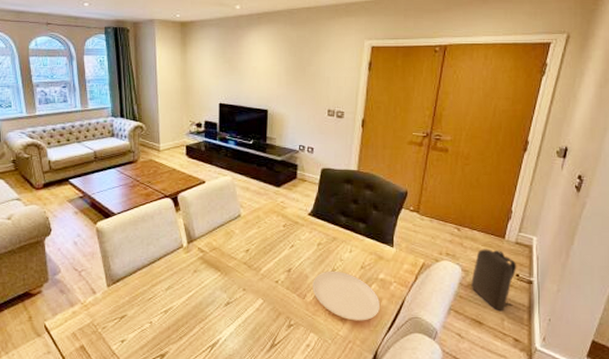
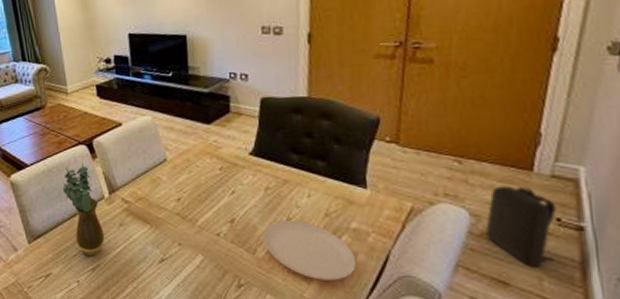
vase: none [145,215,180,300] -> present [62,163,105,257]

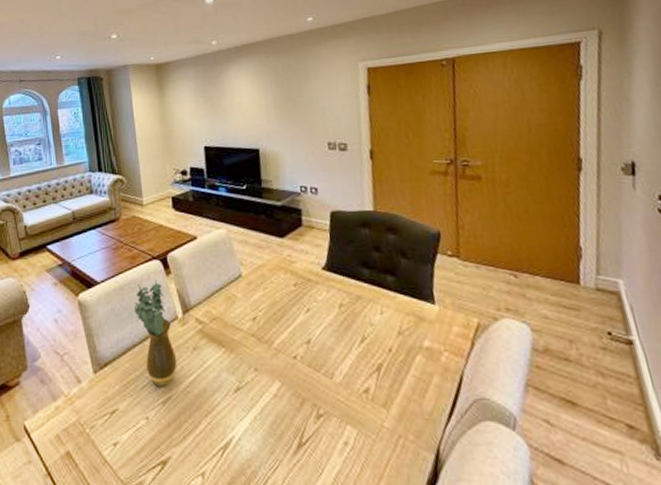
plate: present [263,220,357,281] -> none [339,339,433,407]
backpack: present [485,186,557,267] -> none [546,299,614,384]

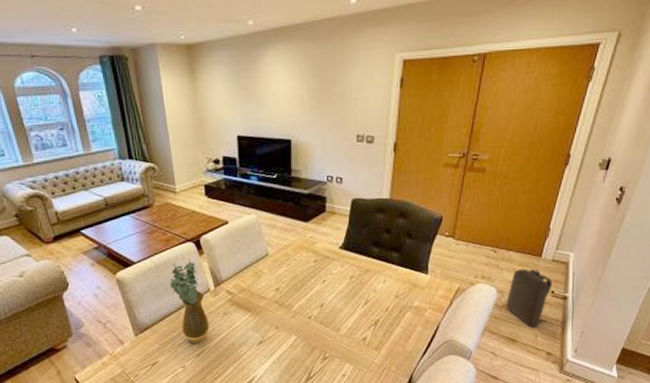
backpack: none [546,299,614,384] -> present [506,268,553,327]

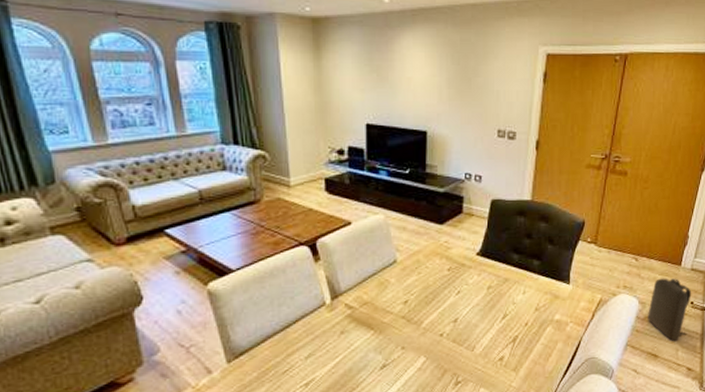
vase: present [169,259,210,344] -> none [275,266,323,371]

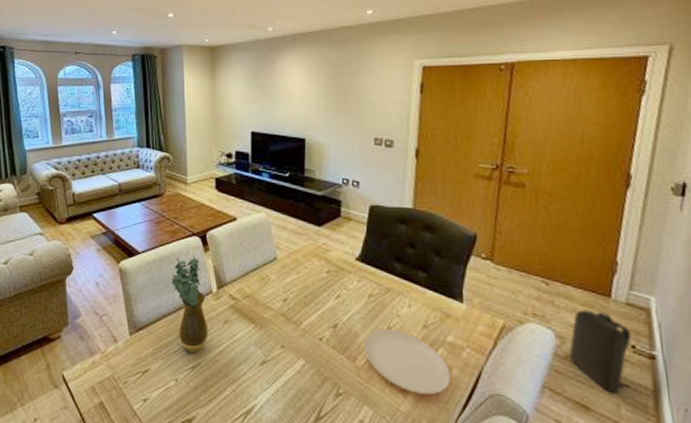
vase: none [275,266,323,371] -> present [171,255,208,354]
plate: none [482,316,556,370] -> present [364,328,451,395]

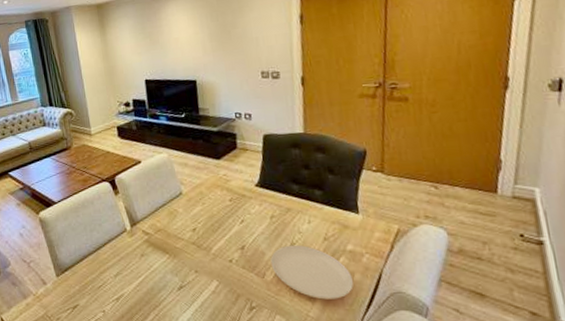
vase: present [171,255,208,354] -> none [88,199,128,287]
backpack: present [569,310,632,393] -> none [461,207,522,279]

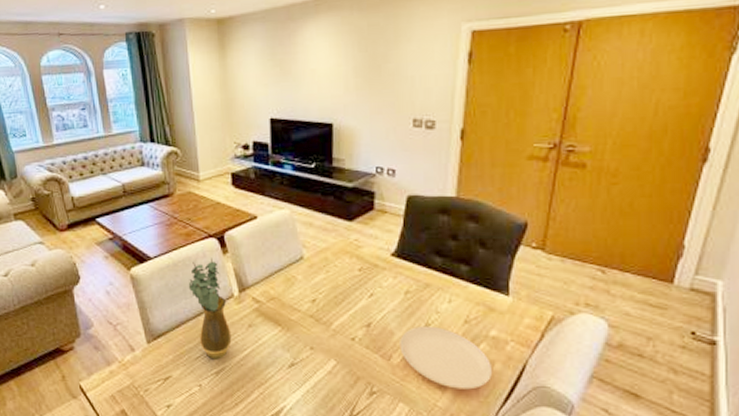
vase: none [88,199,128,287] -> present [188,258,232,360]

